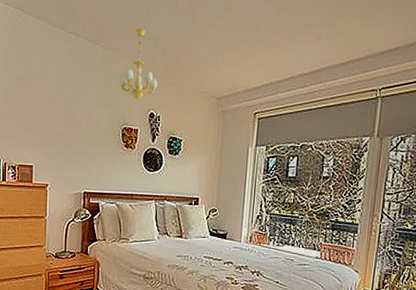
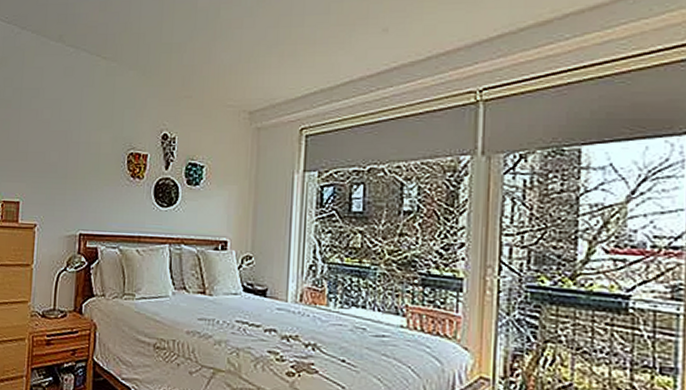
chandelier: present [118,28,158,101] -> none [124,35,173,121]

